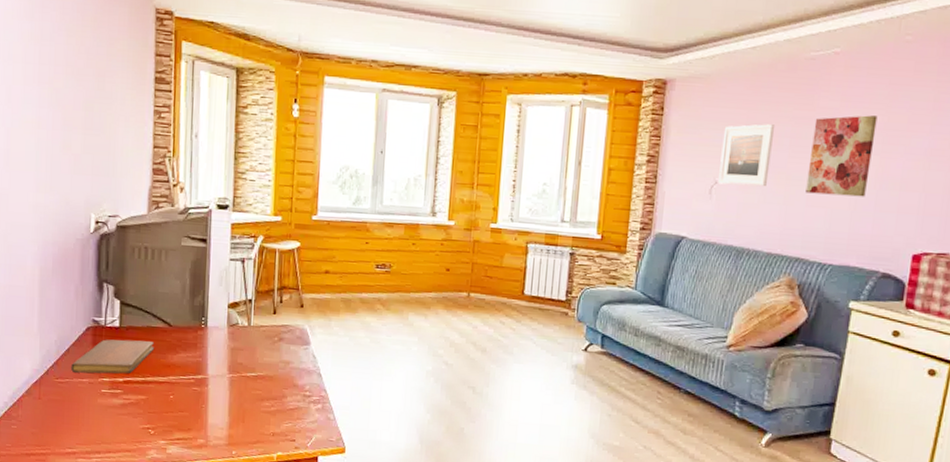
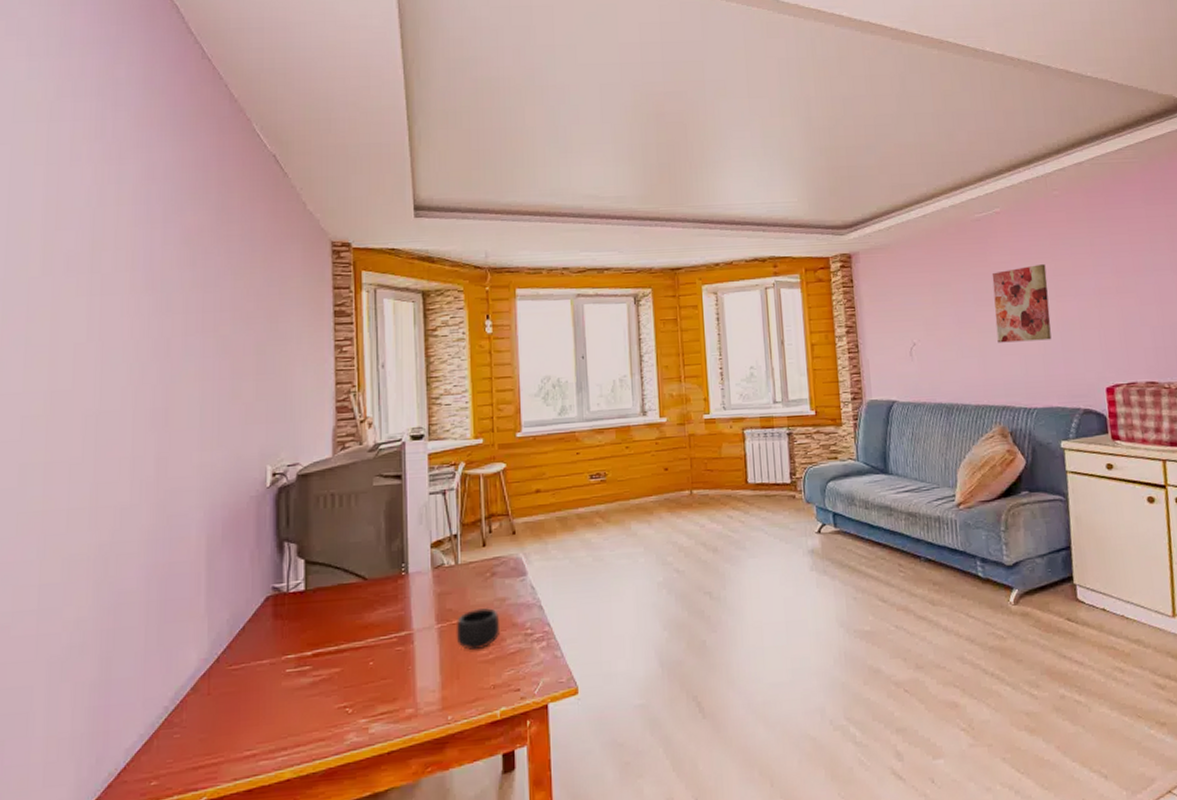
notebook: present [70,339,155,374] -> none [246,601,348,654]
mug: none [244,366,283,401] -> present [456,607,500,650]
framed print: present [718,124,775,187] -> none [912,283,961,345]

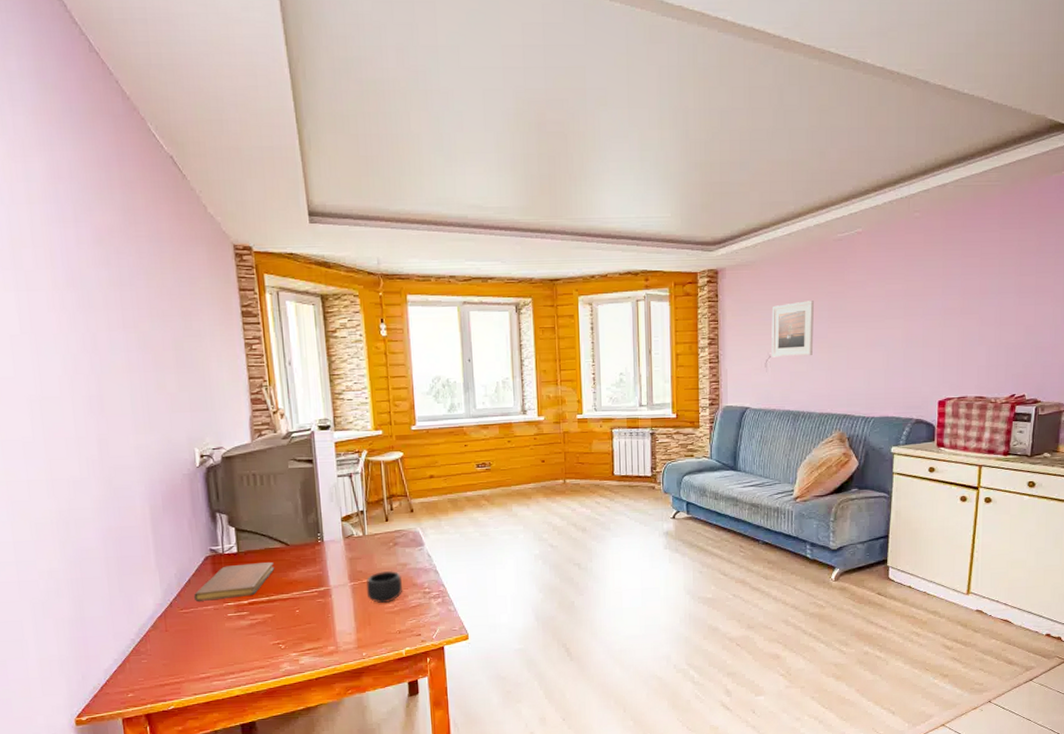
notebook: none [246,601,348,654] -> present [193,562,275,601]
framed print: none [912,283,961,345] -> present [771,301,815,358]
wall art: present [991,264,1052,343] -> none [846,285,898,358]

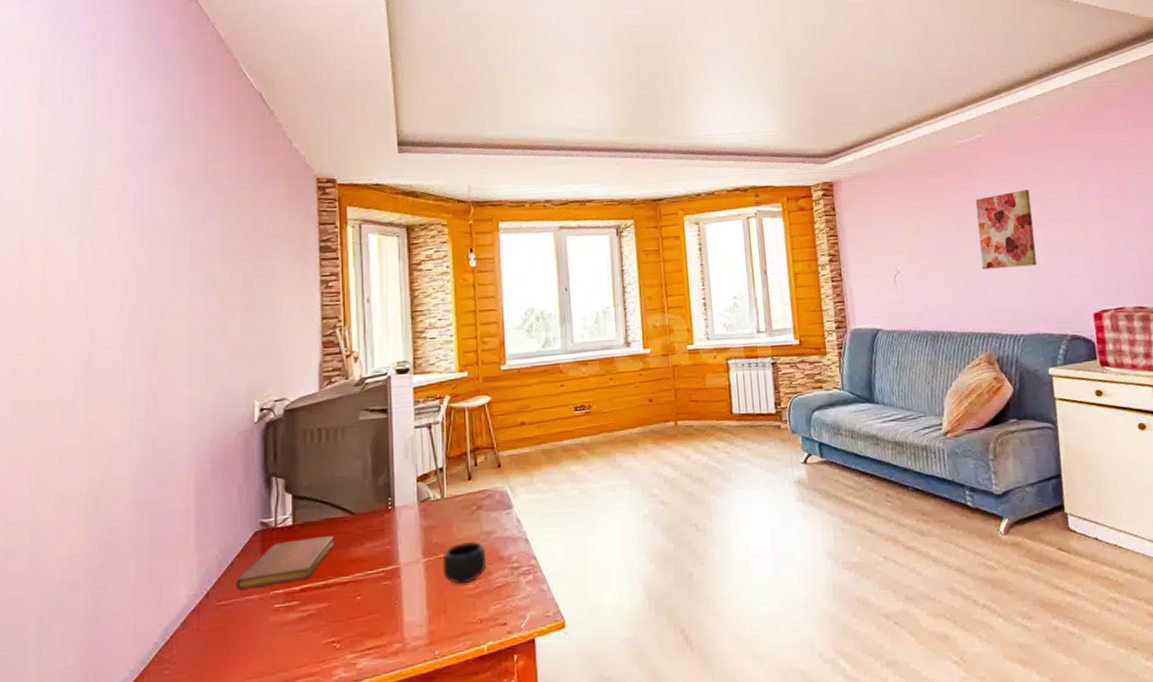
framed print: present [771,301,815,358] -> none [895,210,945,273]
wall art: none [846,285,898,358] -> present [975,190,1037,270]

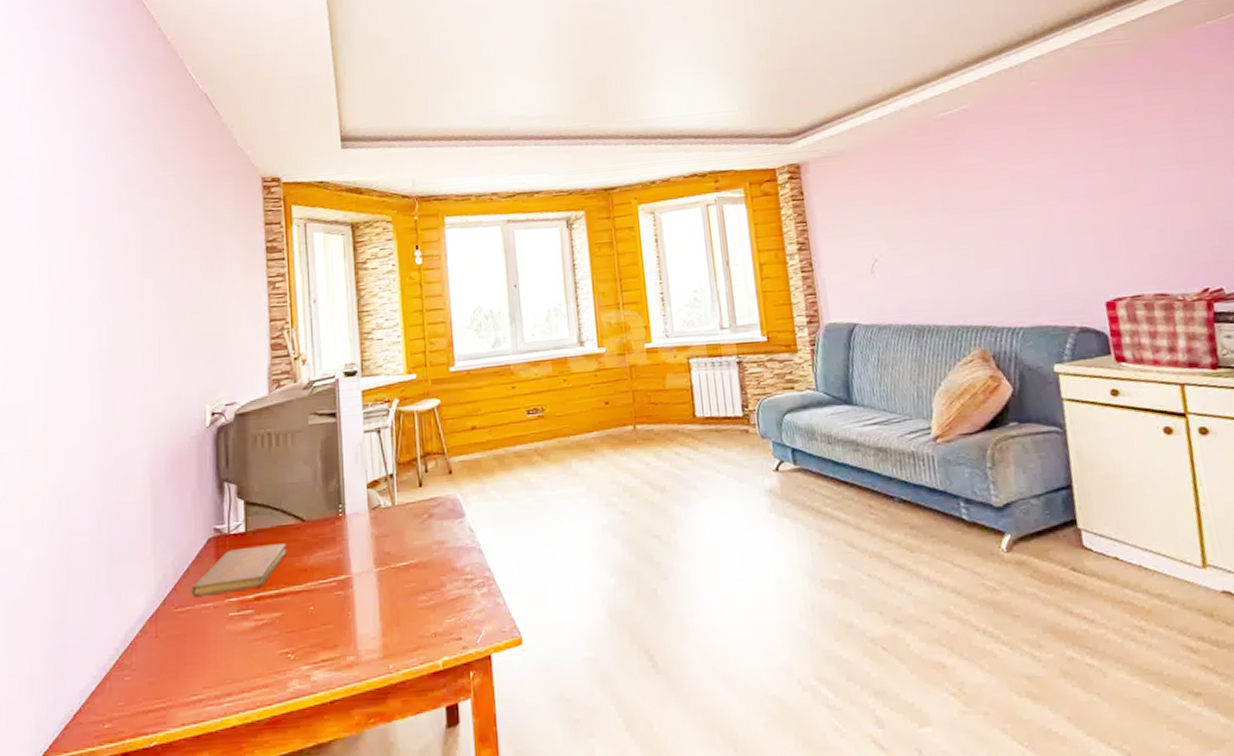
mug: present [442,540,487,584] -> none [394,550,440,595]
wall art: present [975,190,1037,270] -> none [962,165,1037,255]

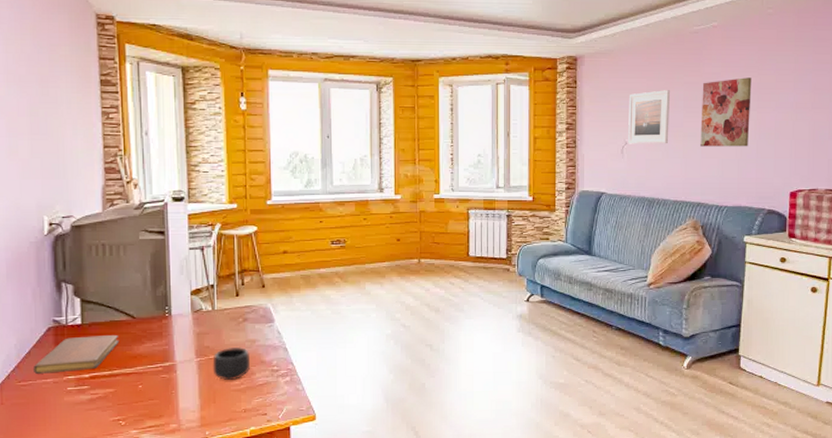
mug: none [394,550,440,595] -> present [212,346,251,380]
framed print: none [871,191,930,261] -> present [628,90,671,144]
wall art: none [962,165,1037,255] -> present [700,78,752,147]

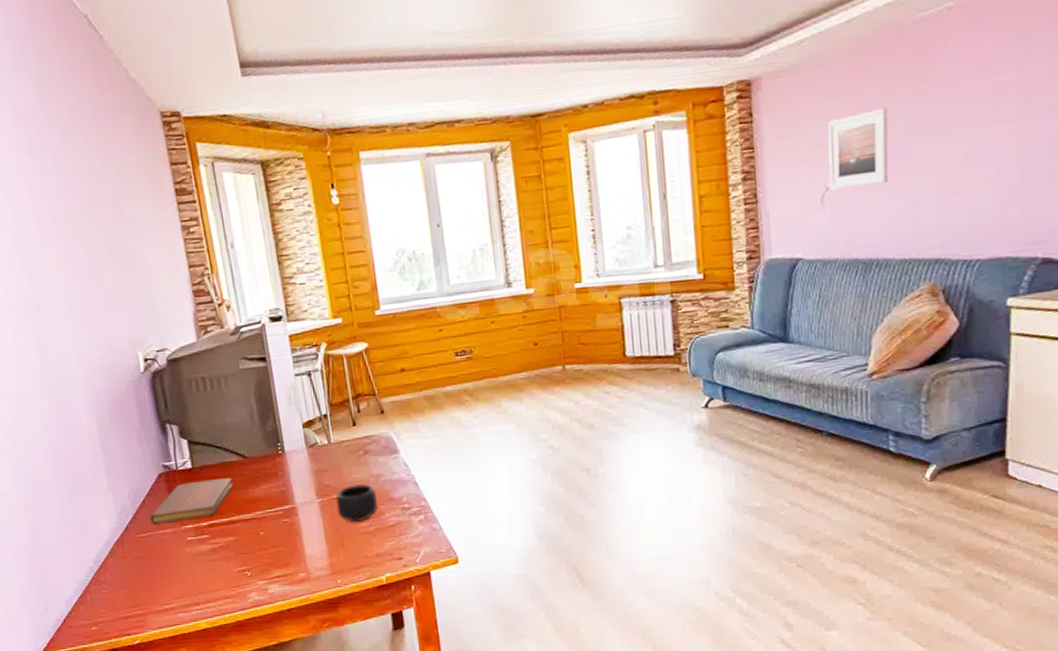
wall art: present [700,78,752,147] -> none [935,74,1011,182]

